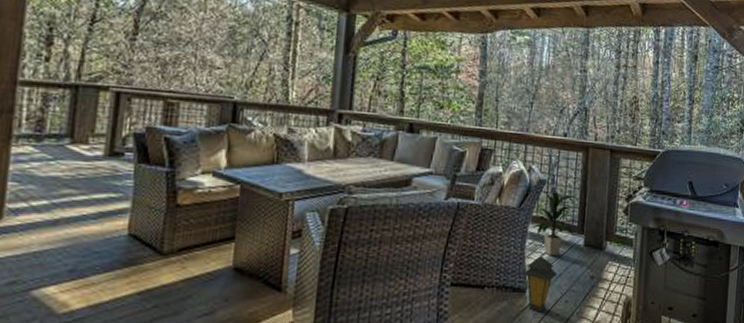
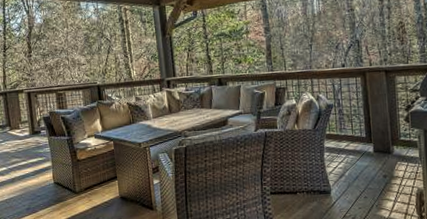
lantern: present [522,256,557,312] -> none [325,164,354,208]
indoor plant: present [532,190,582,255] -> none [327,112,369,163]

